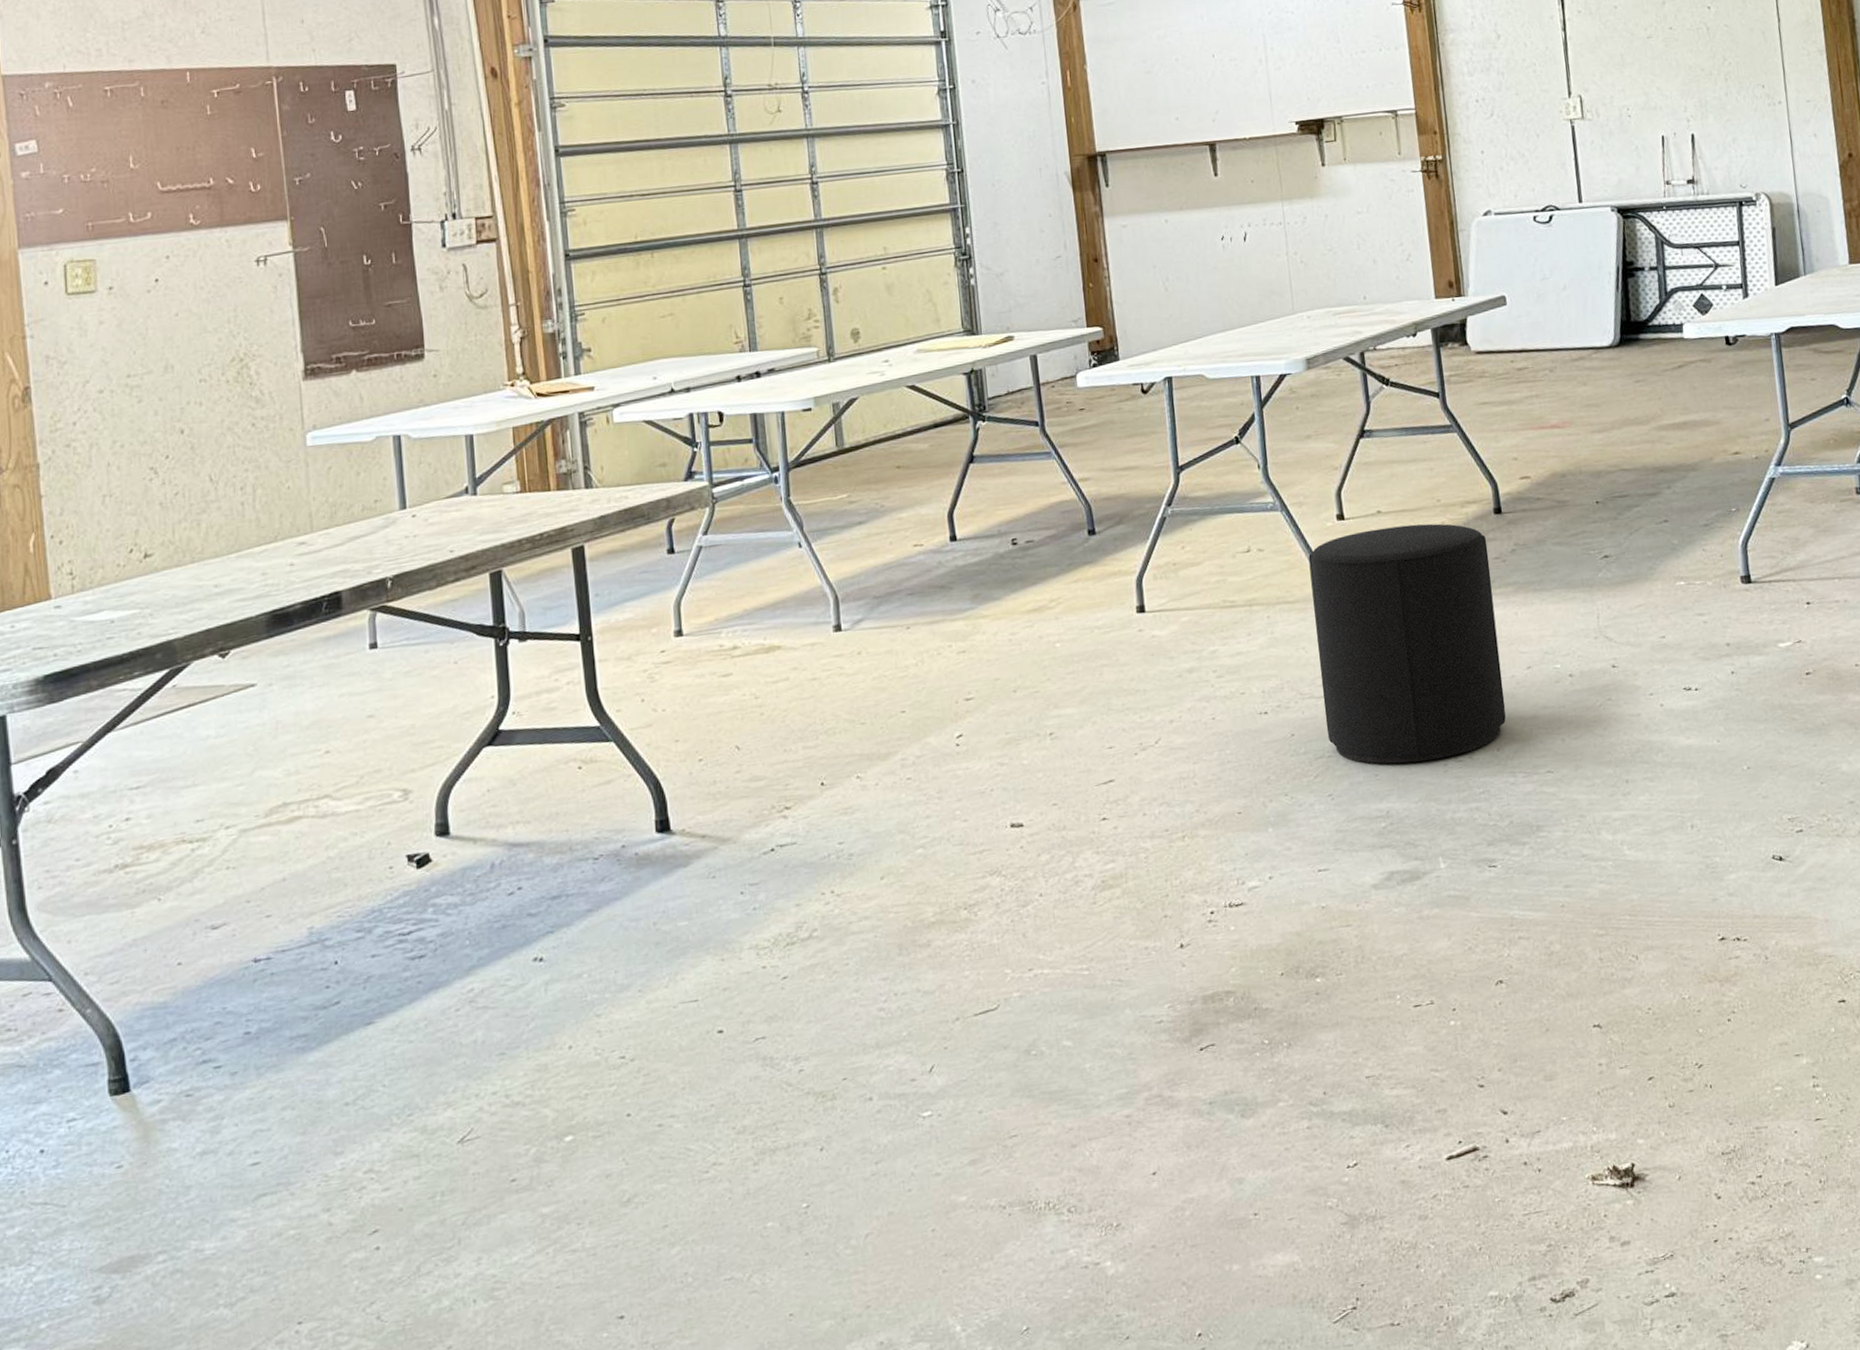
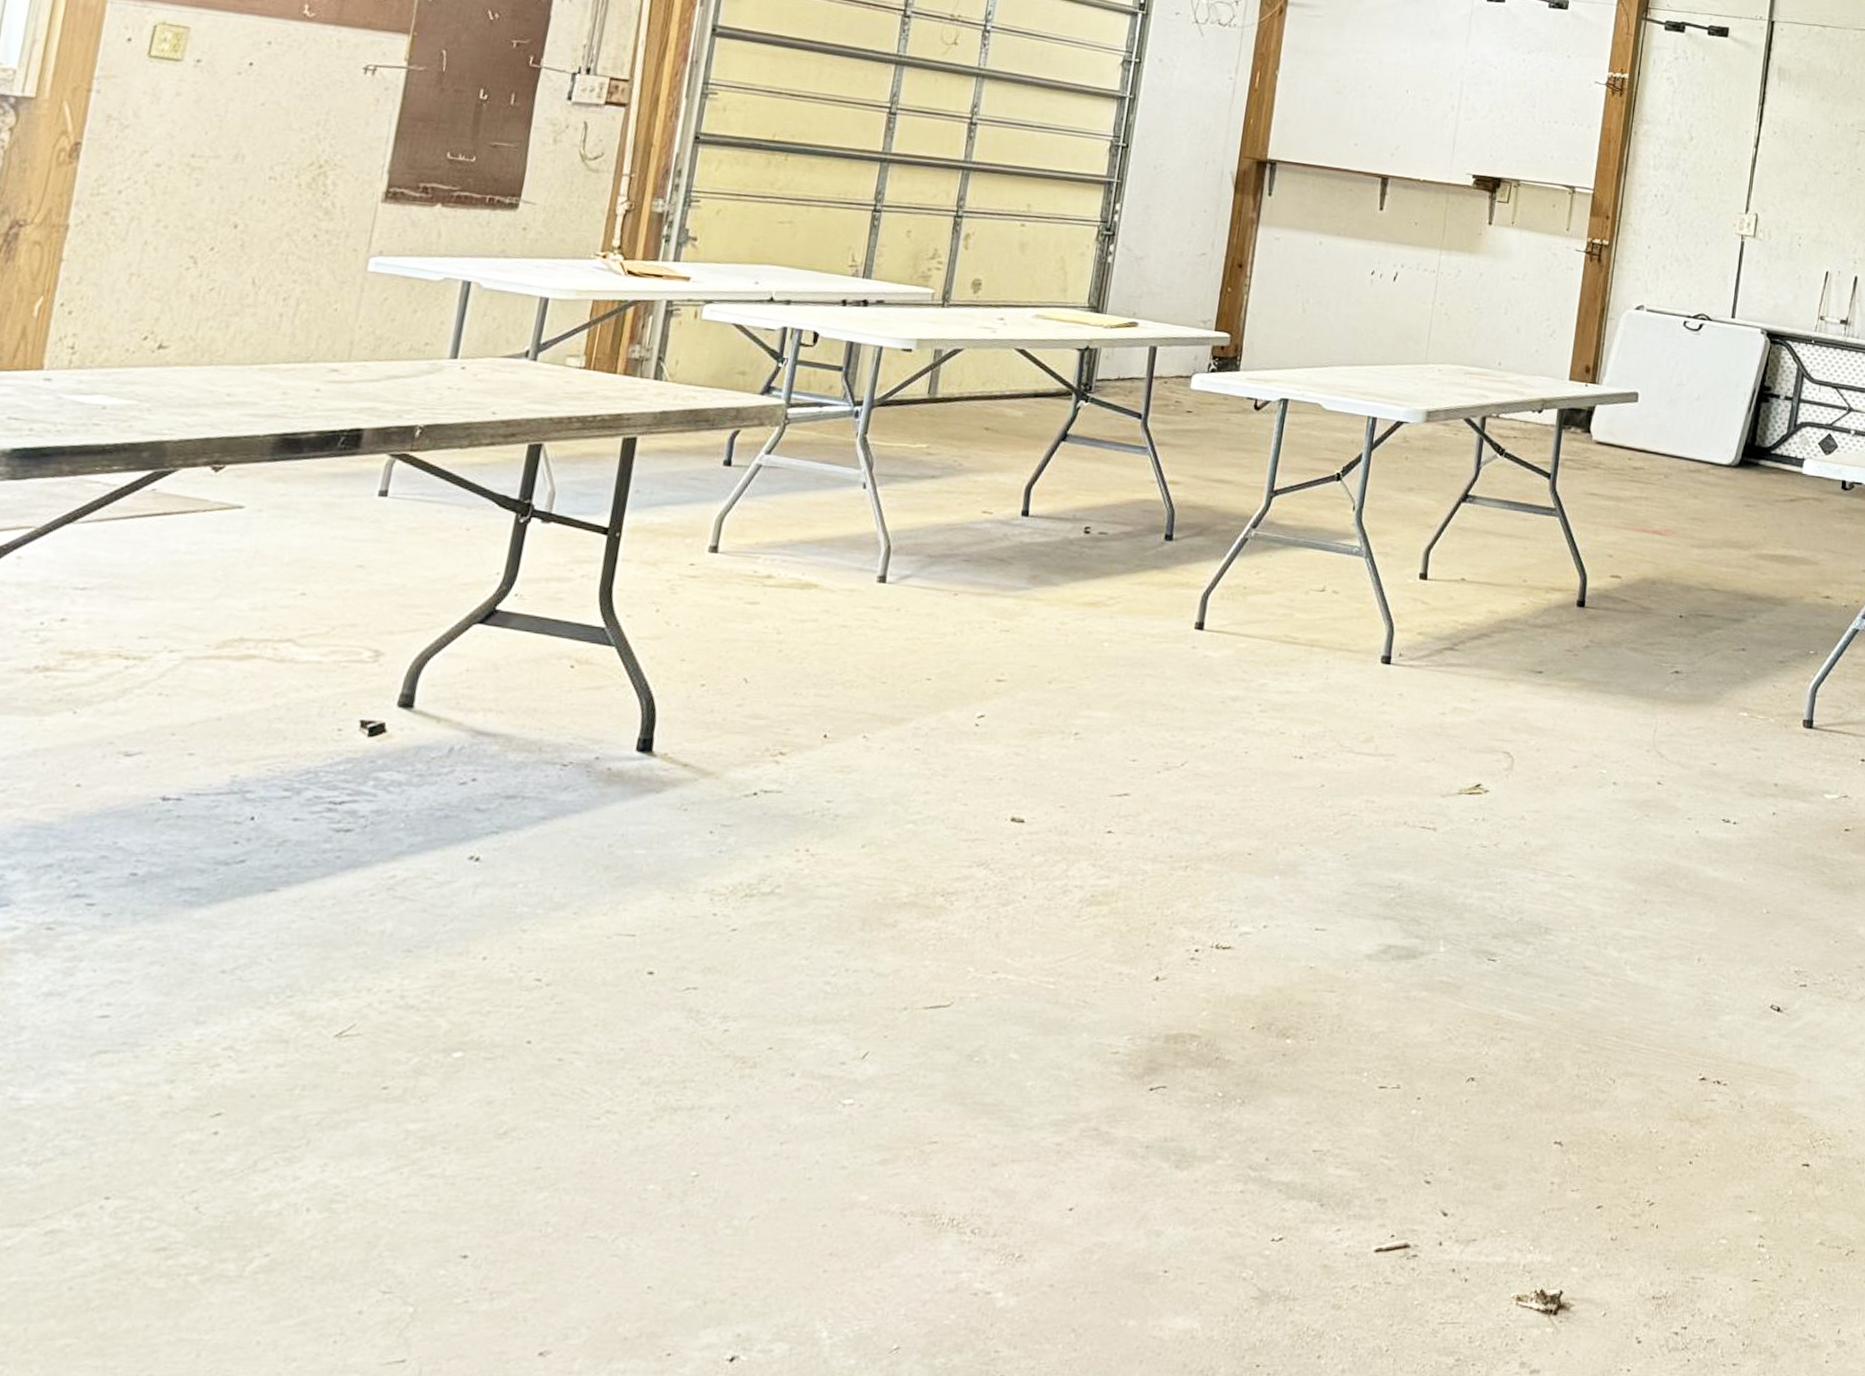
stool: present [1308,523,1506,764] -> none [1357,595,1564,841]

